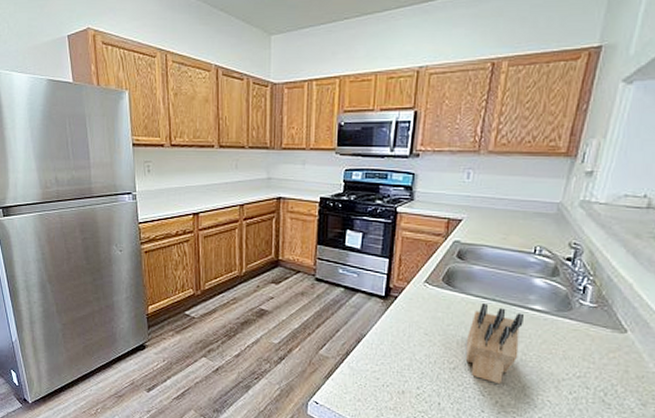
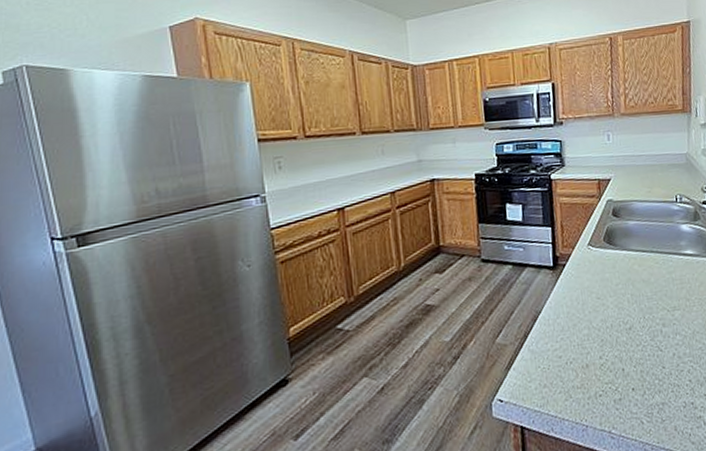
knife block: present [466,302,525,385] -> none [635,255,683,336]

